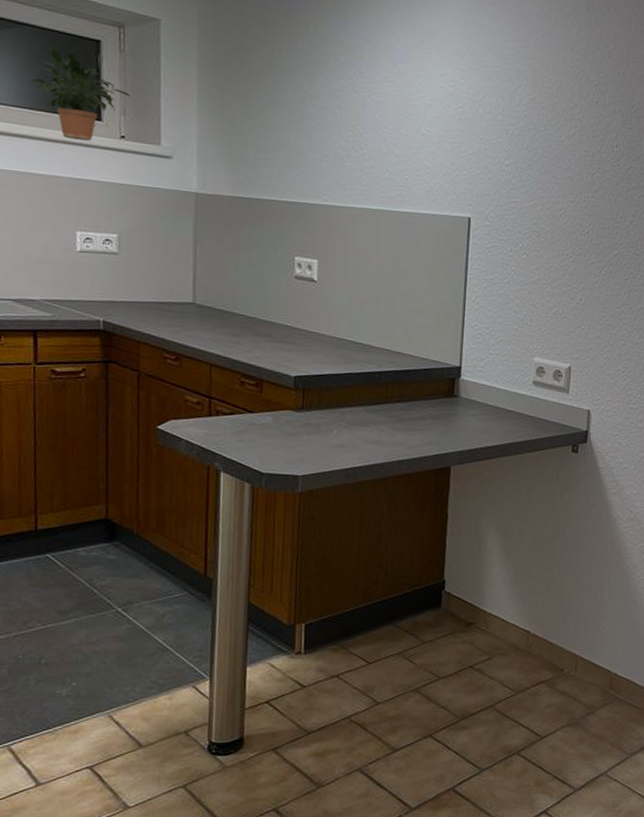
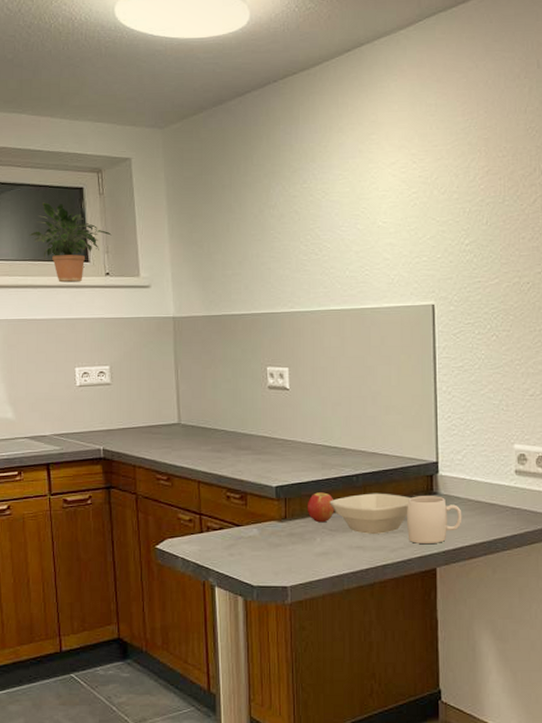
fruit: none [325,386,354,416] -> present [307,492,335,523]
bowl: none [349,391,432,431] -> present [329,493,411,535]
mug: none [425,397,480,444] -> present [406,496,462,545]

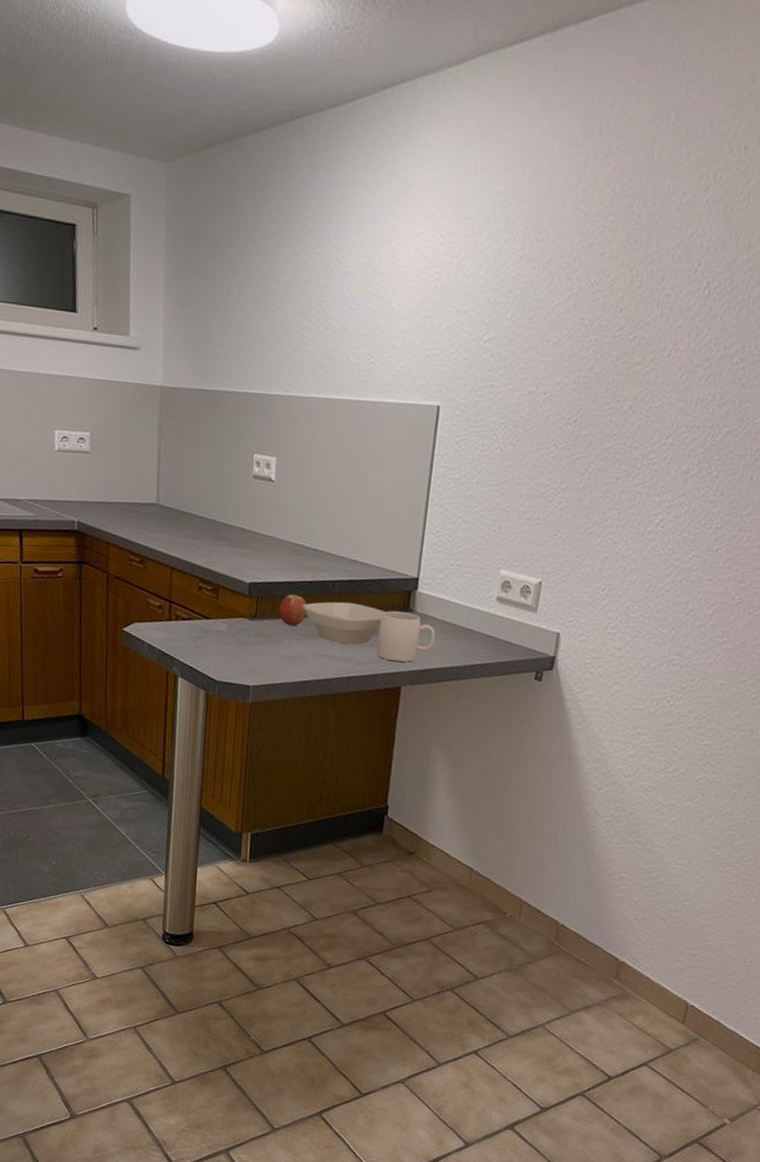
potted plant: present [29,202,112,283] -> none [14,236,103,335]

